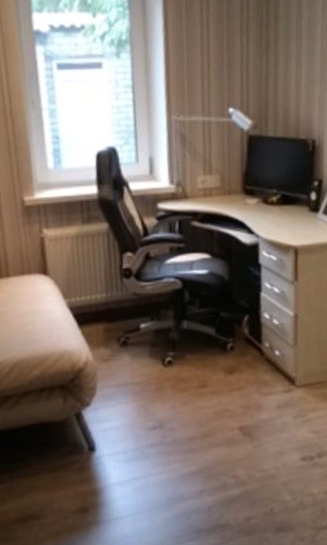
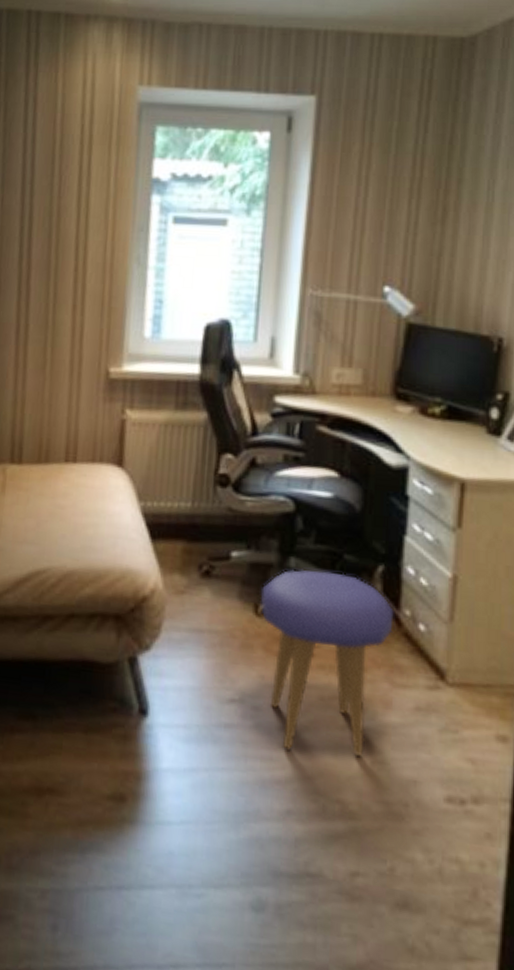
stool: none [165,326,258,452] -> present [260,569,394,756]

